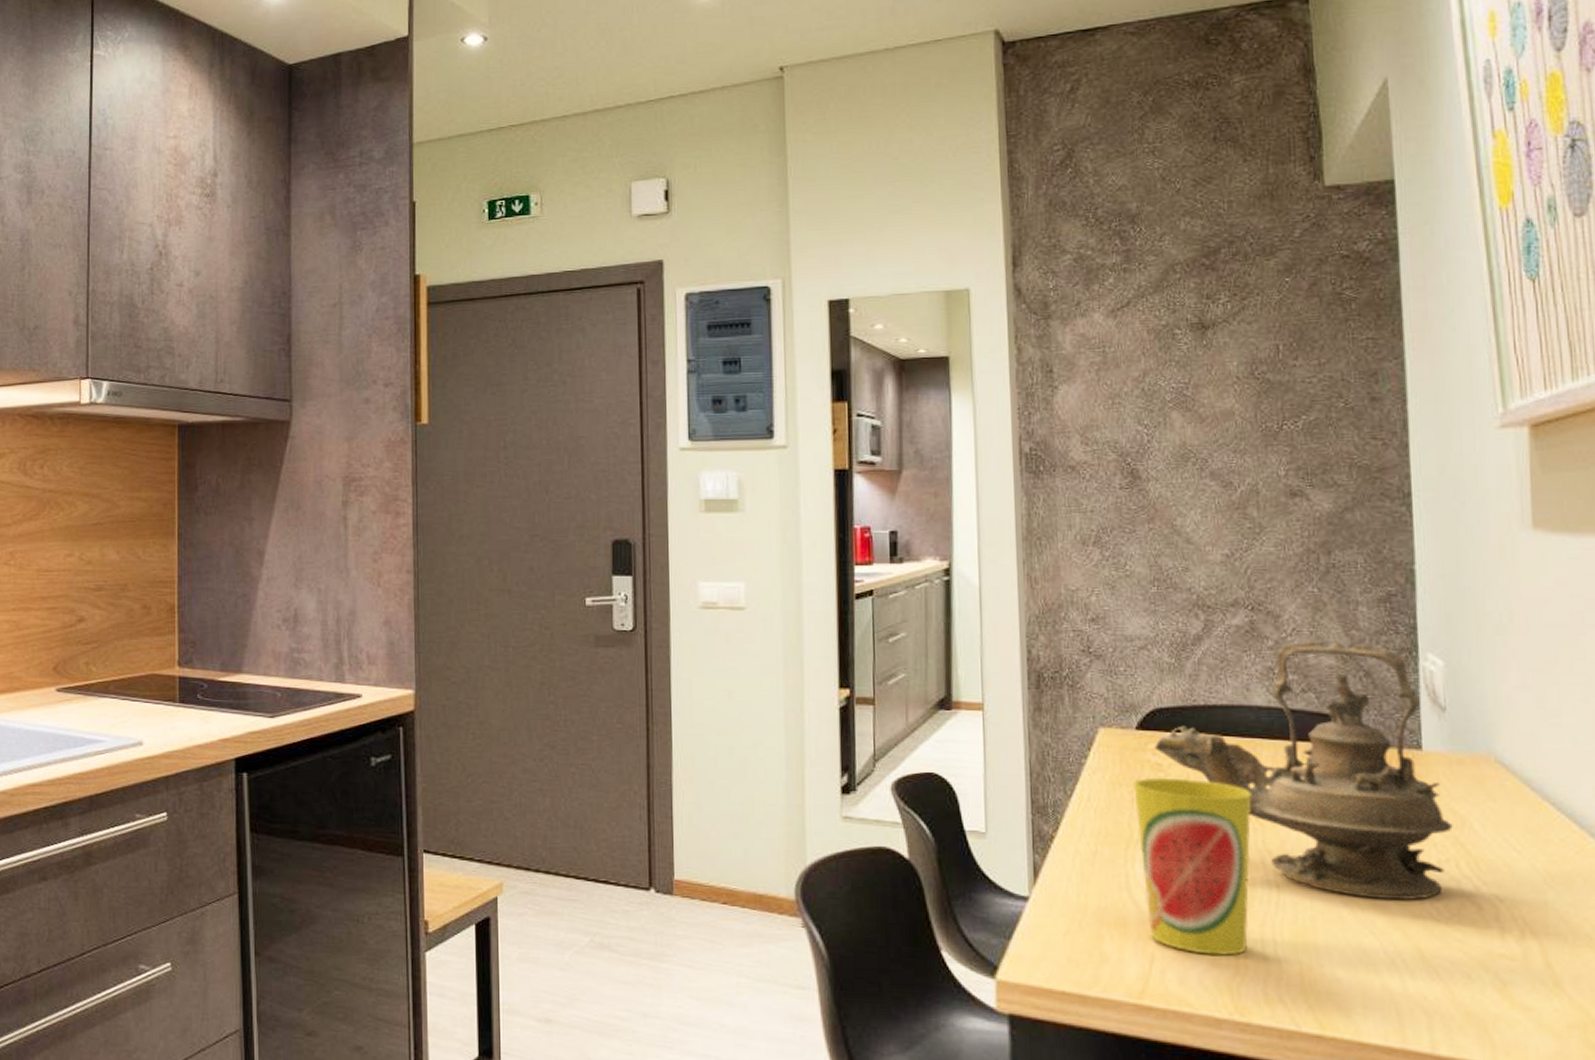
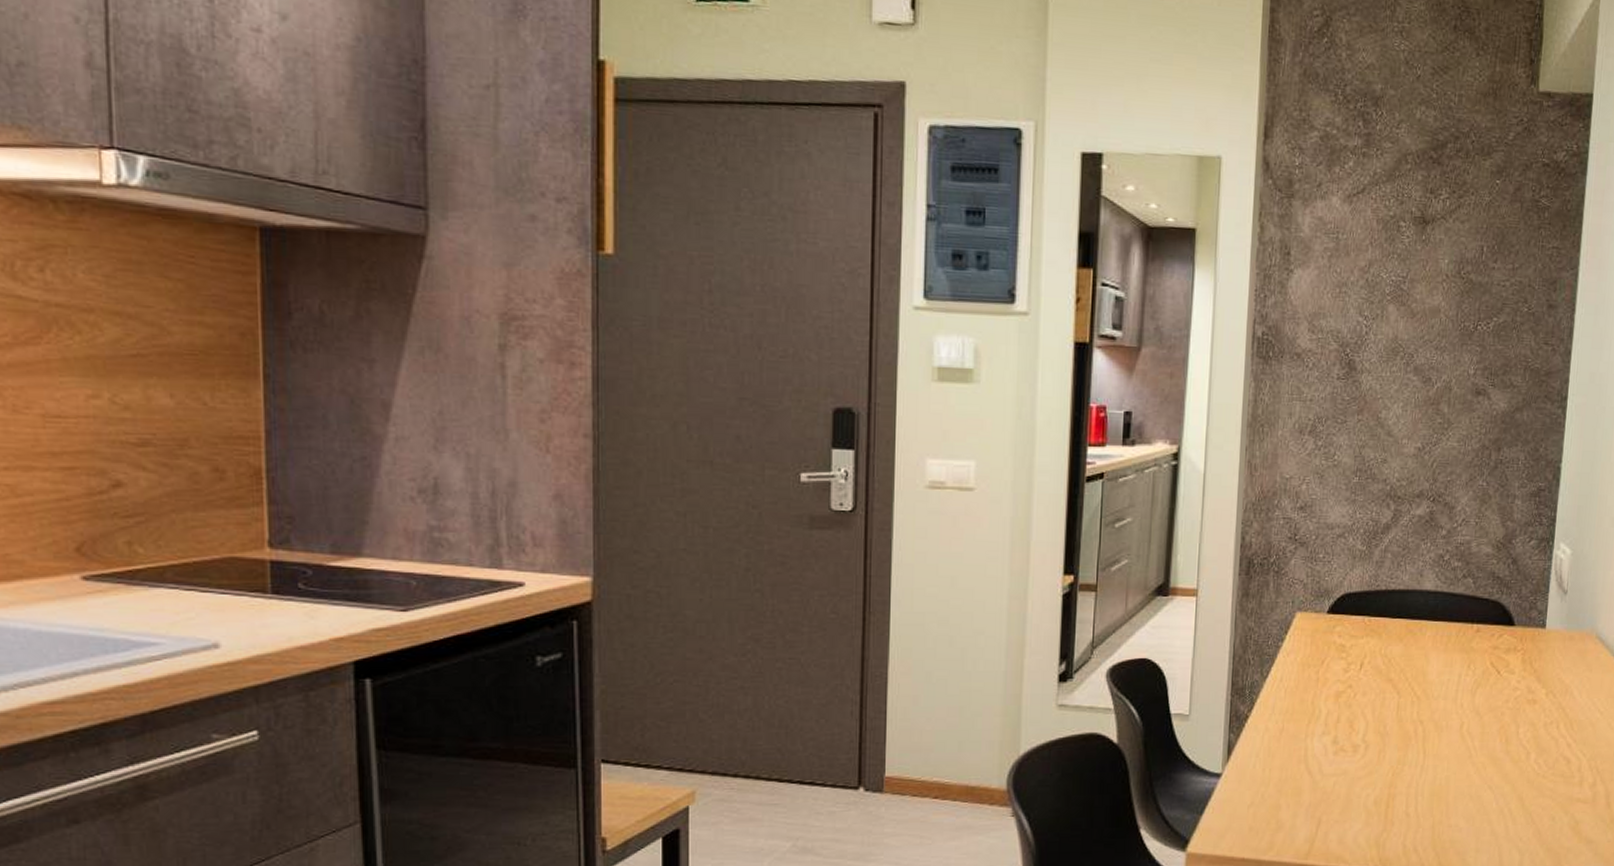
cup: present [1133,777,1251,956] -> none [1319,657,1413,816]
teapot: present [1154,639,1453,900] -> none [1340,529,1559,758]

